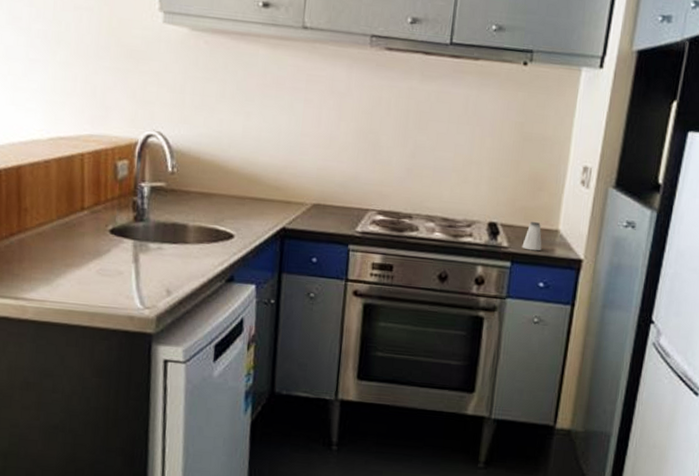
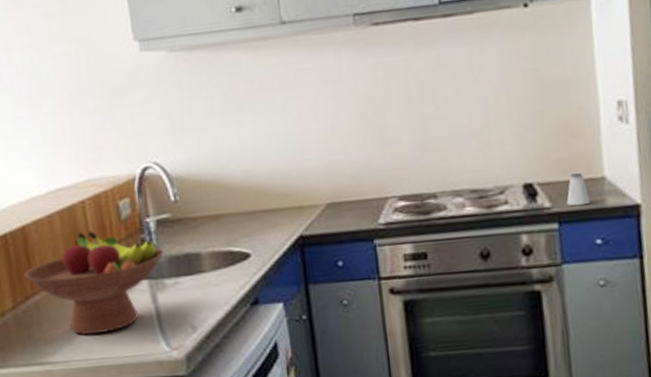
fruit bowl: none [12,183,153,281] -> present [23,231,164,335]

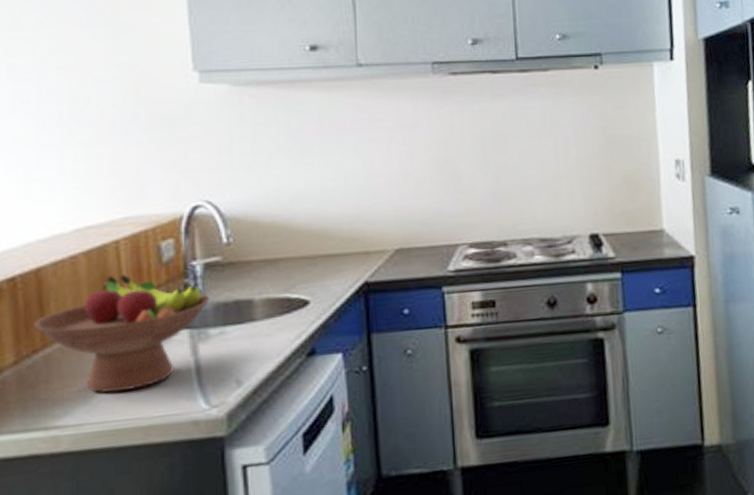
saltshaker: present [566,173,590,206] -> none [629,225,650,257]

